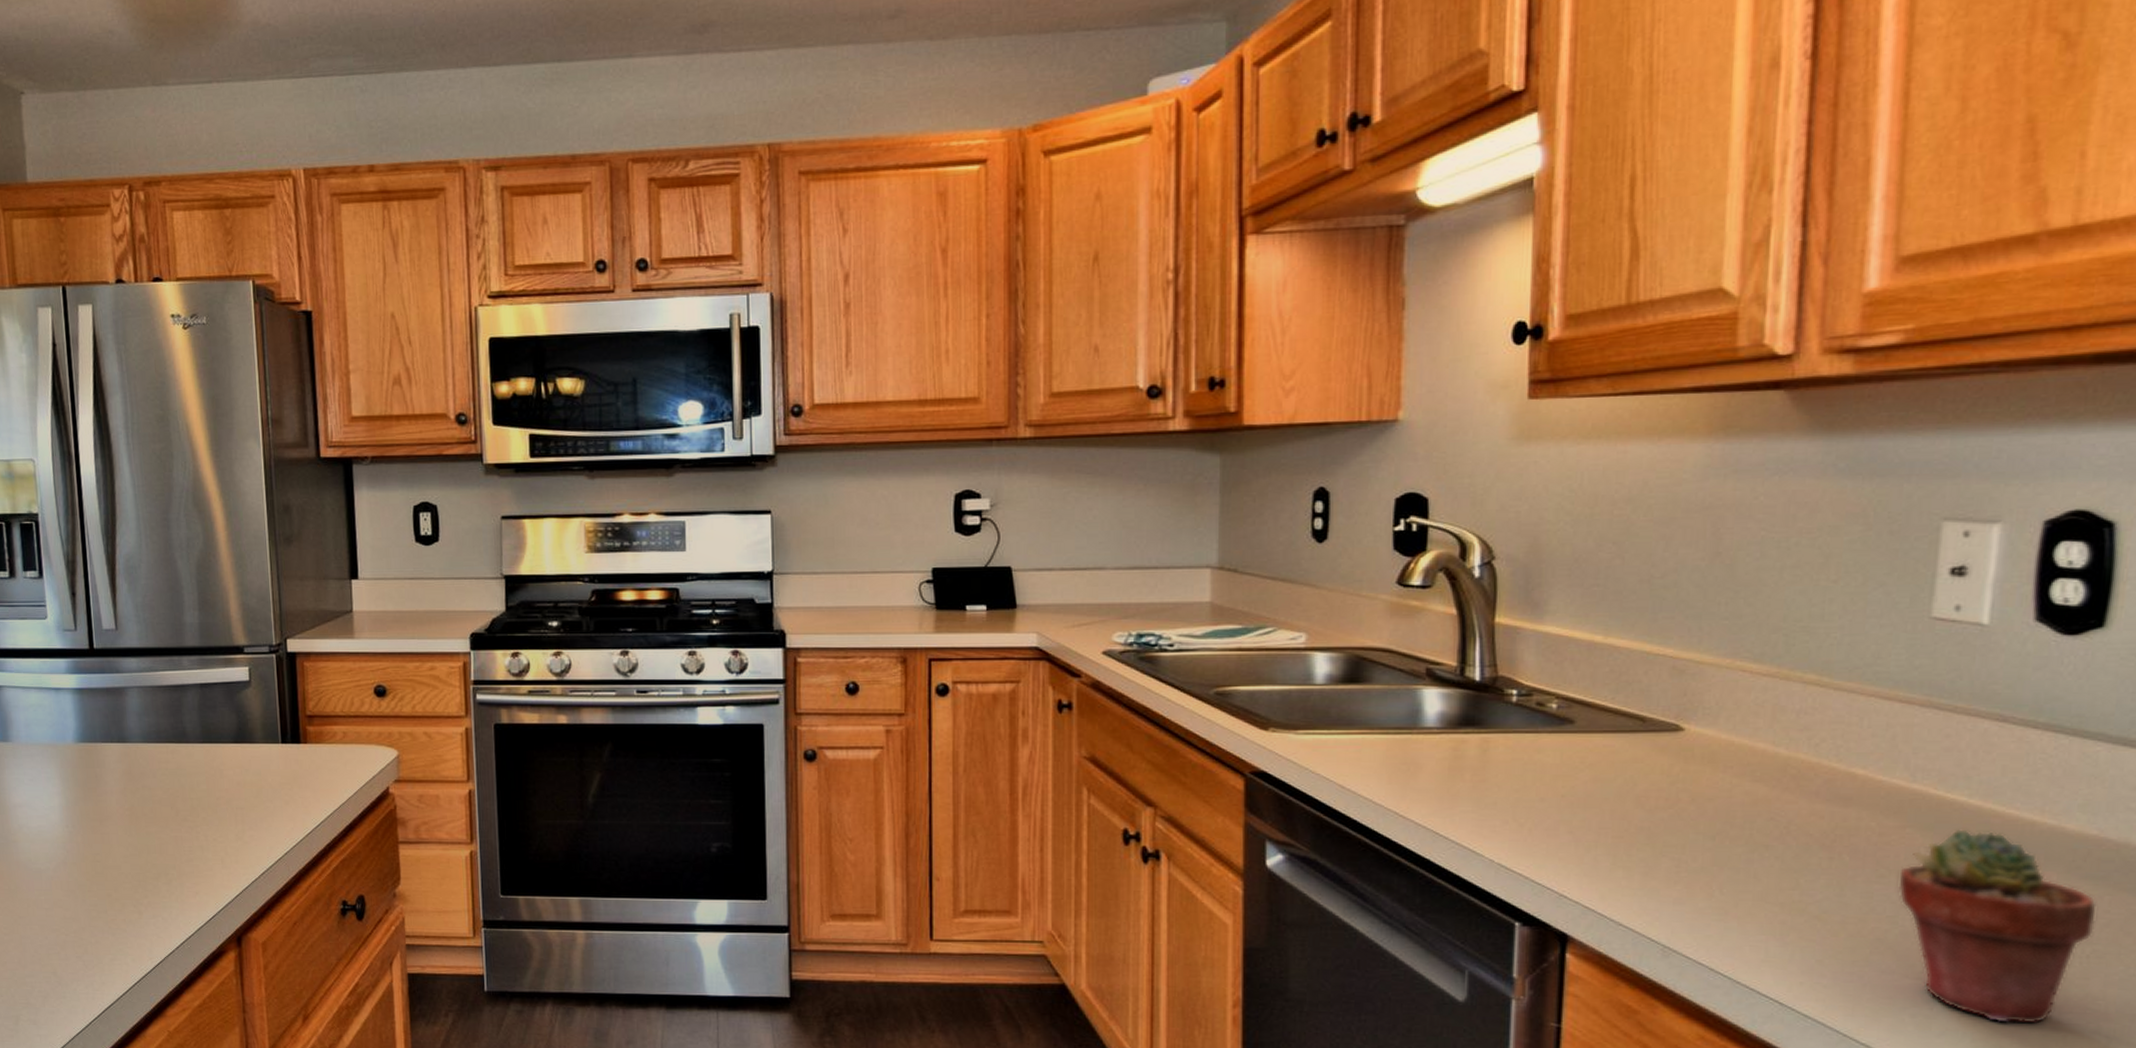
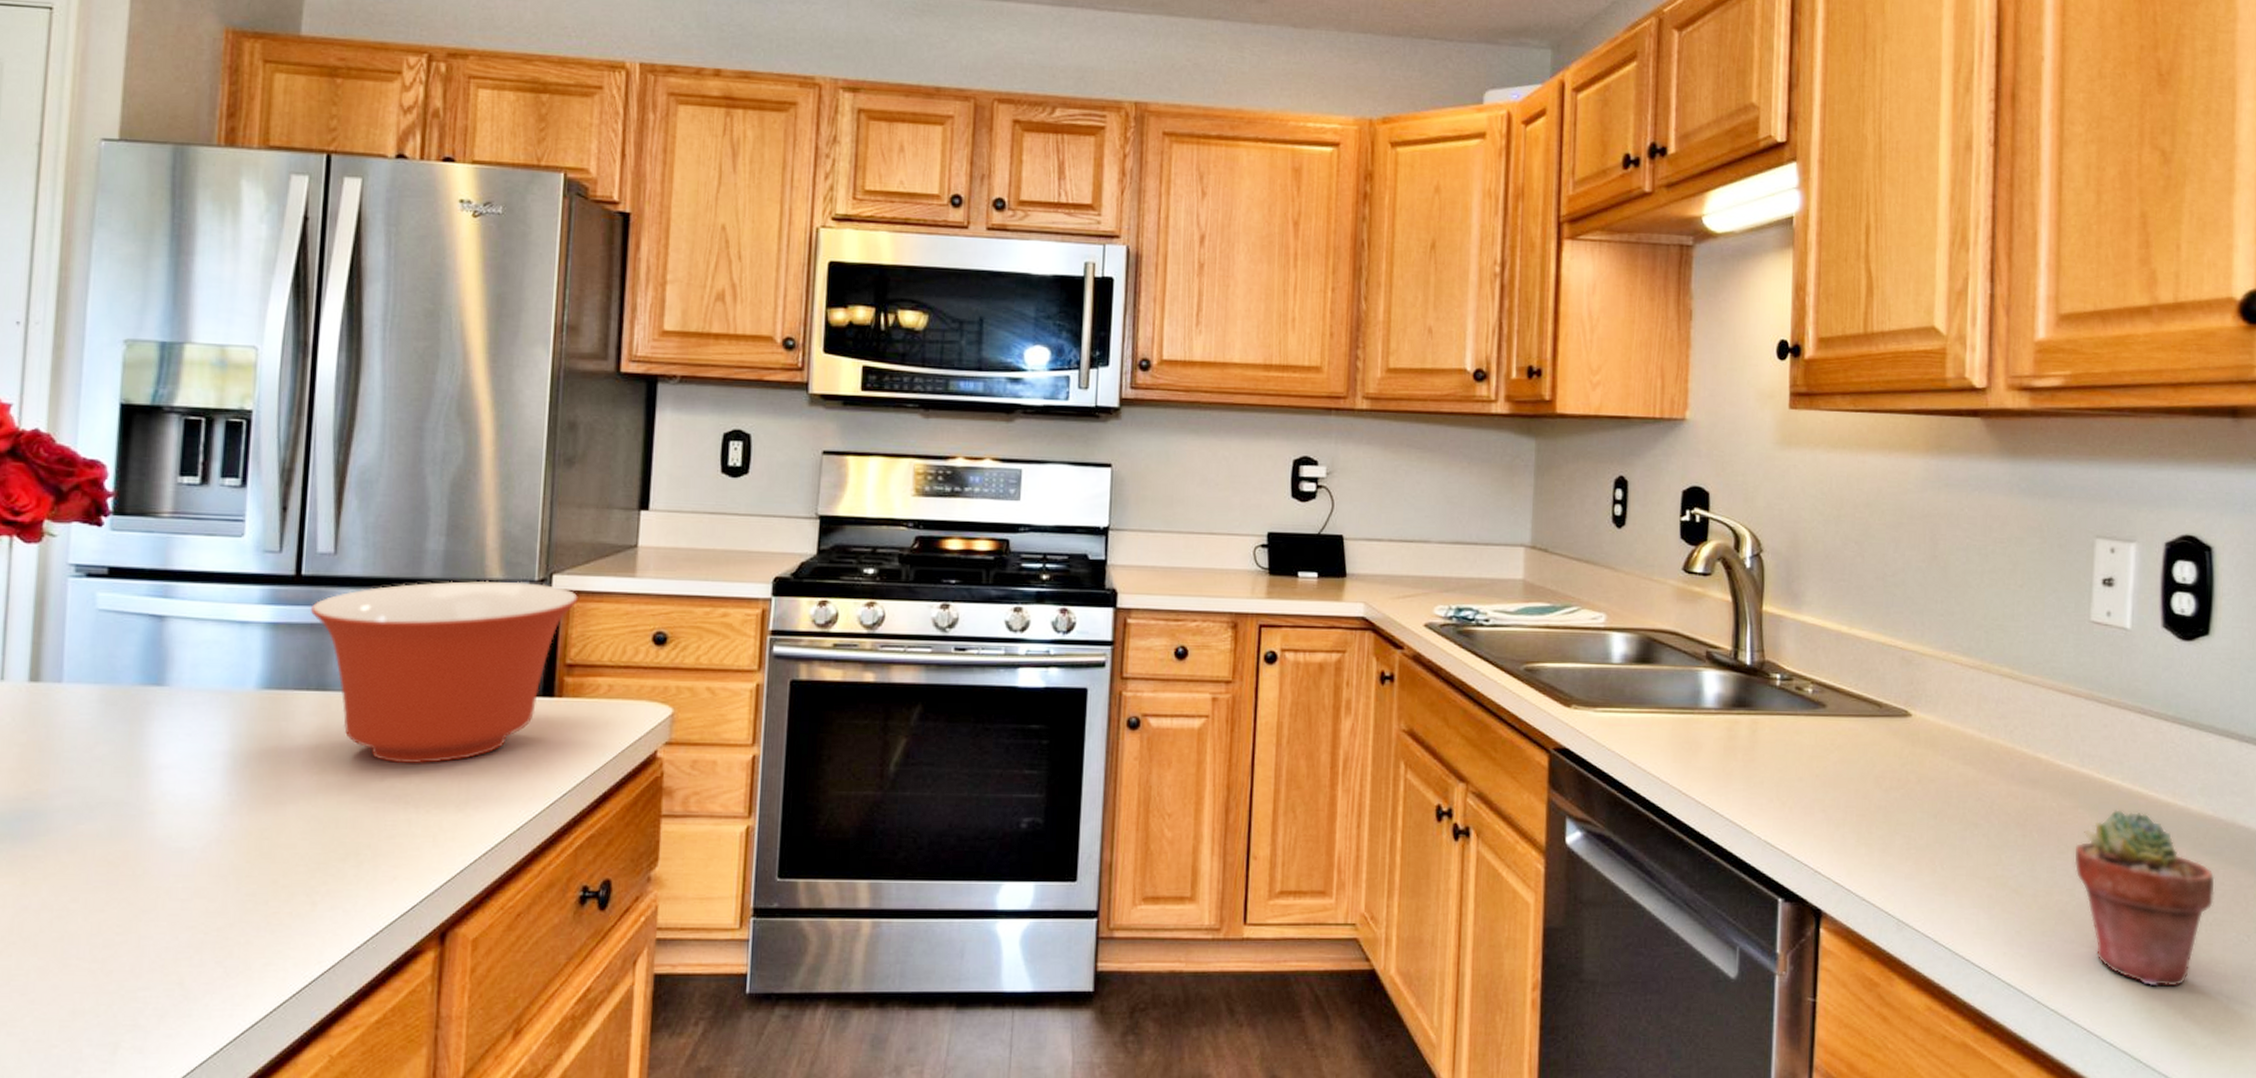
mixing bowl: none [105,646,310,801] -> present [311,580,578,764]

